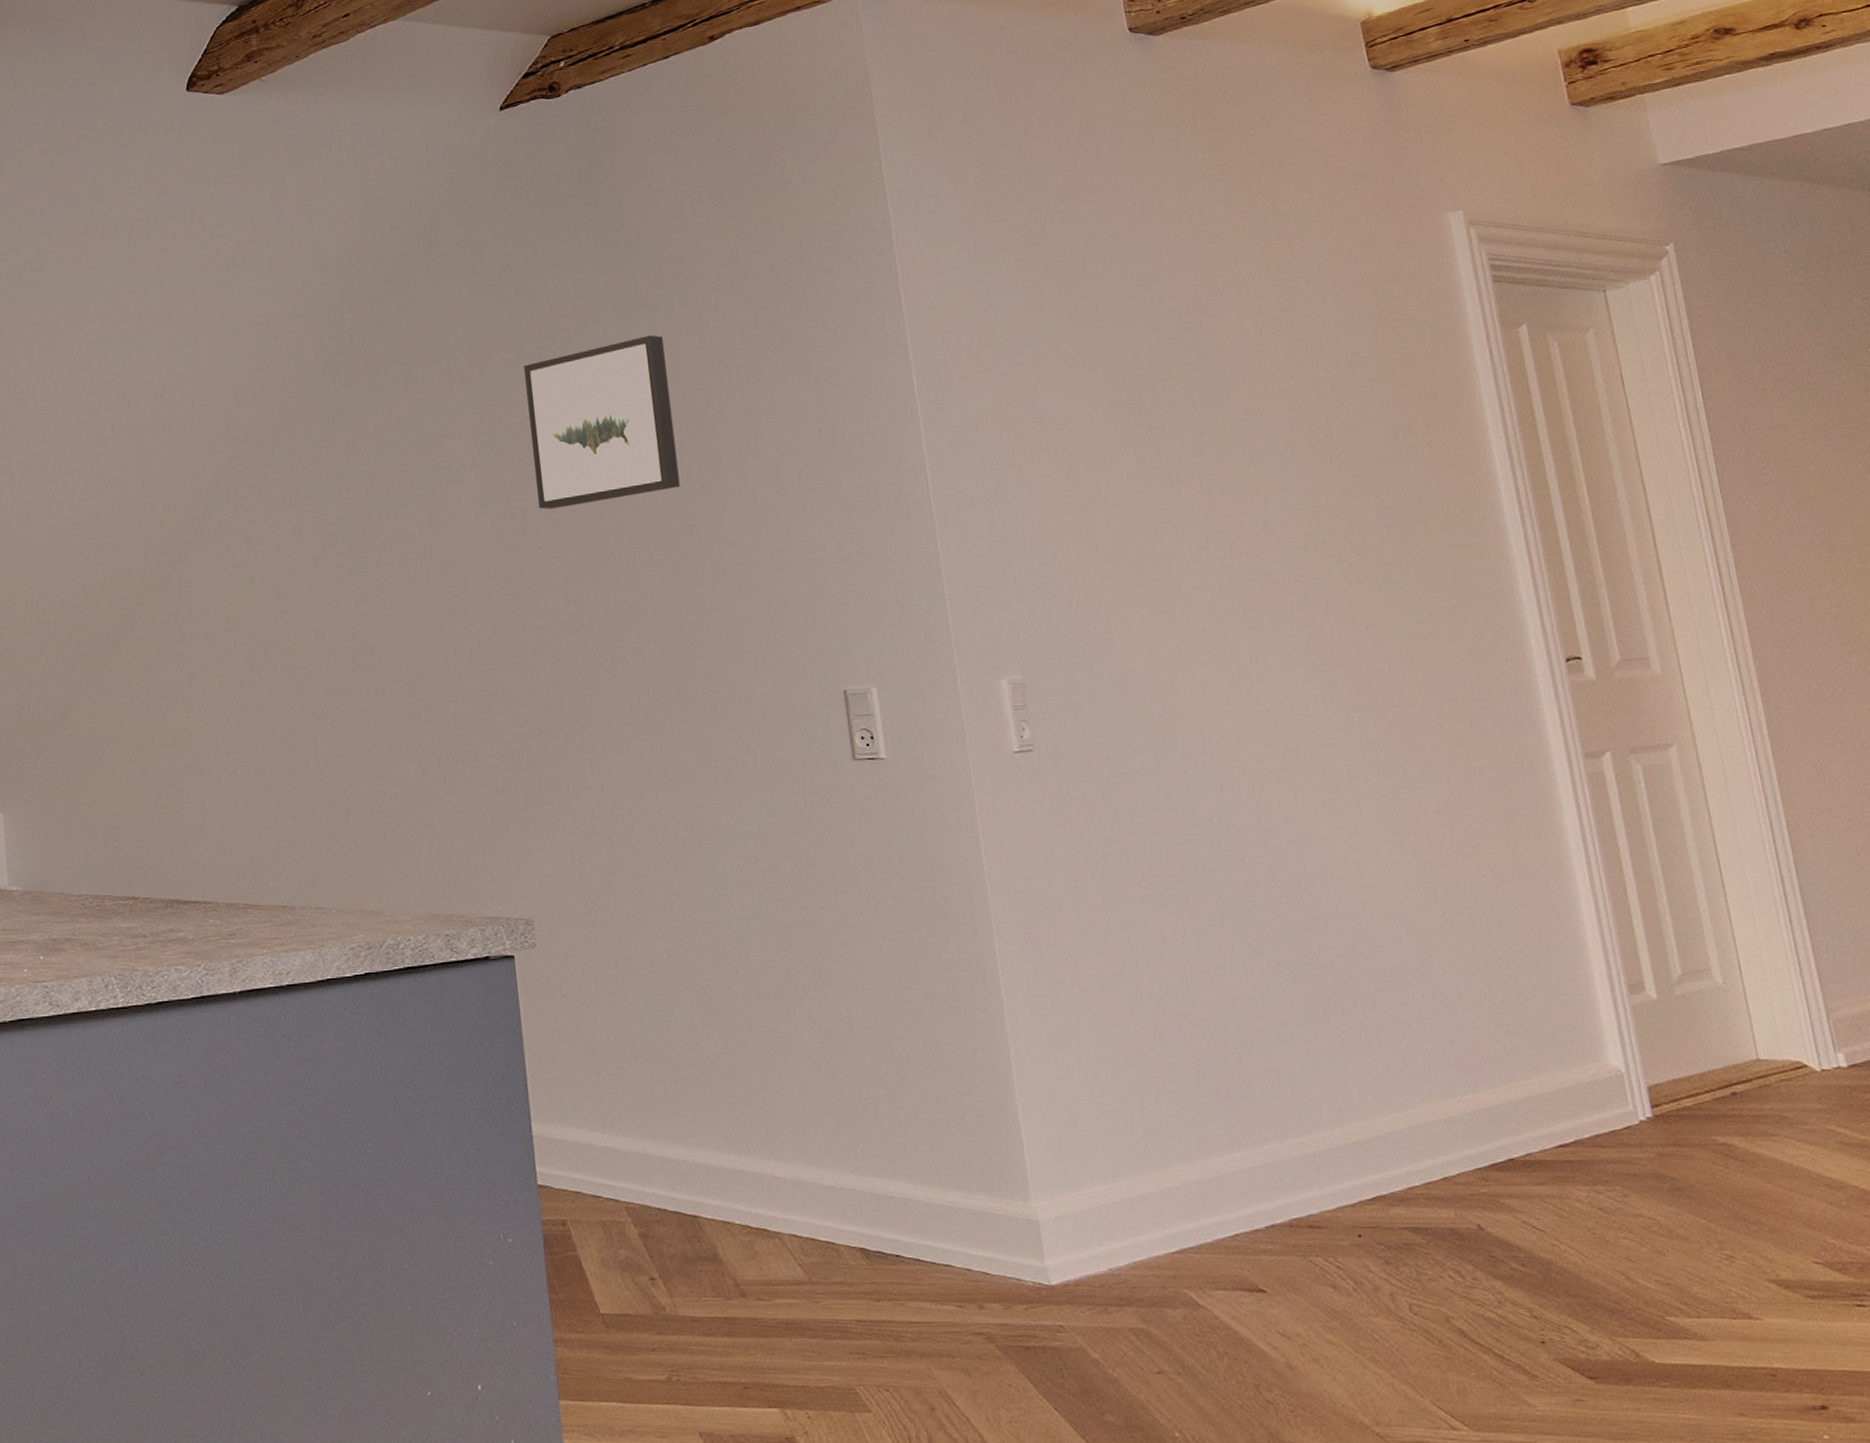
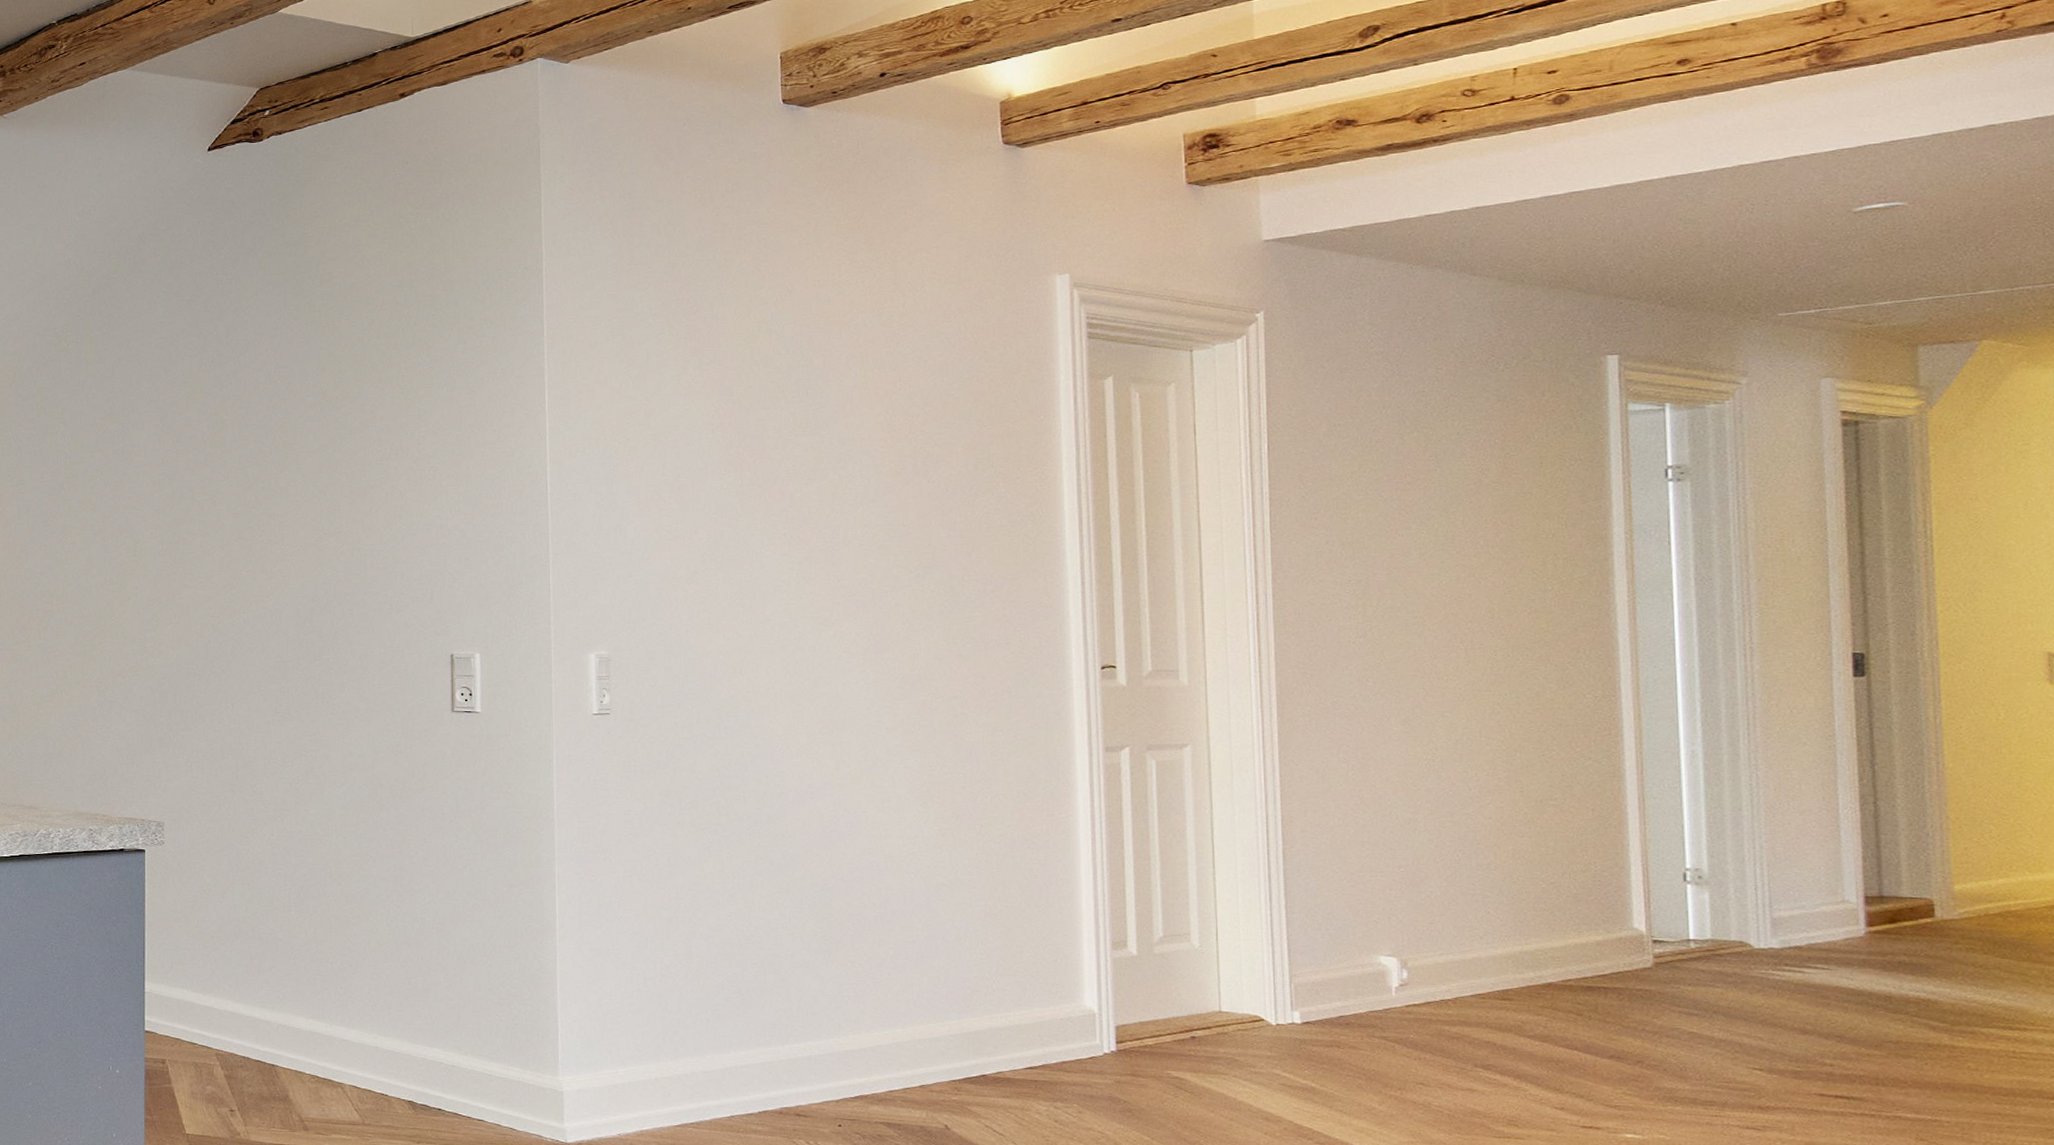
wall art: present [524,335,680,509] -> none [204,348,329,490]

